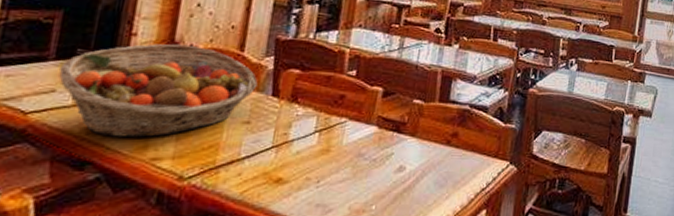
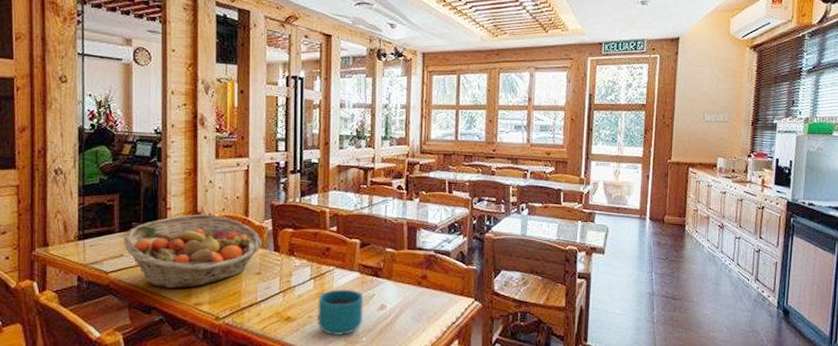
cup: none [316,145,379,202] -> present [318,289,364,335]

